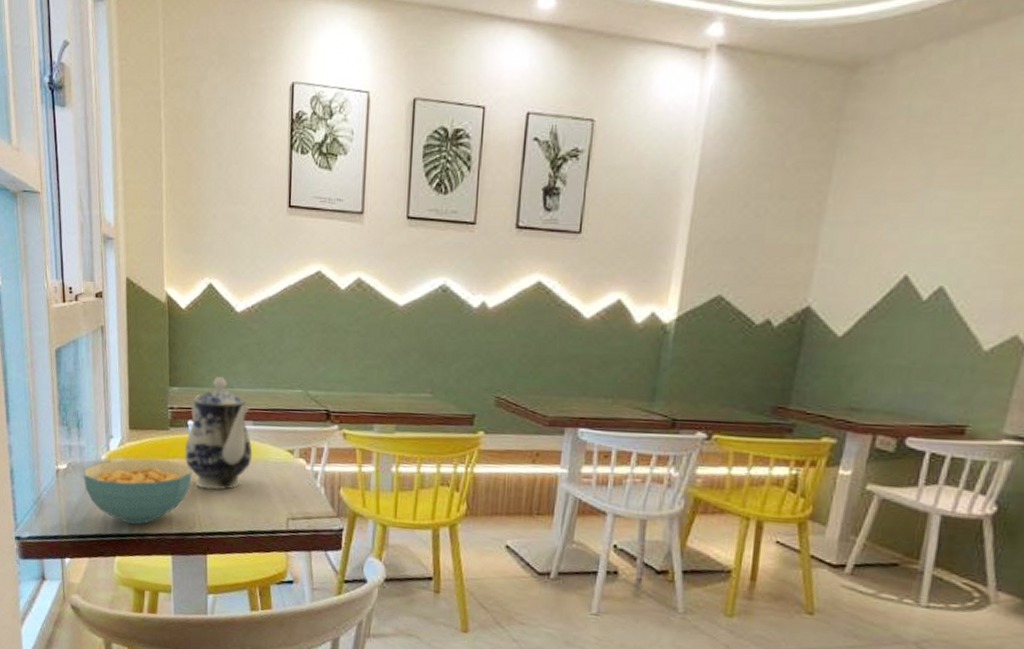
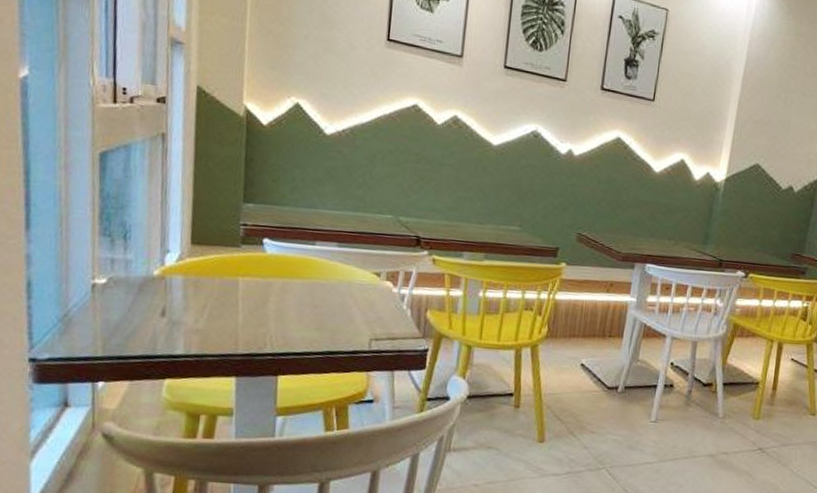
cereal bowl: present [83,459,193,525] -> none [128,275,267,345]
teapot: present [184,377,253,491] -> none [257,196,336,311]

